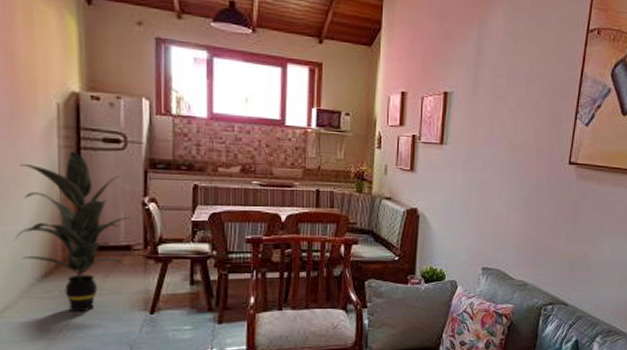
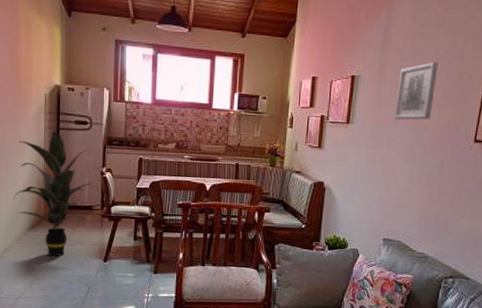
wall art: none [490,80,533,141] -> present [394,62,439,120]

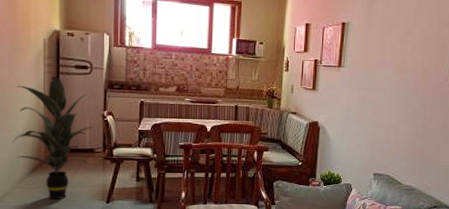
wall art: present [394,62,439,120] -> none [382,10,420,64]

